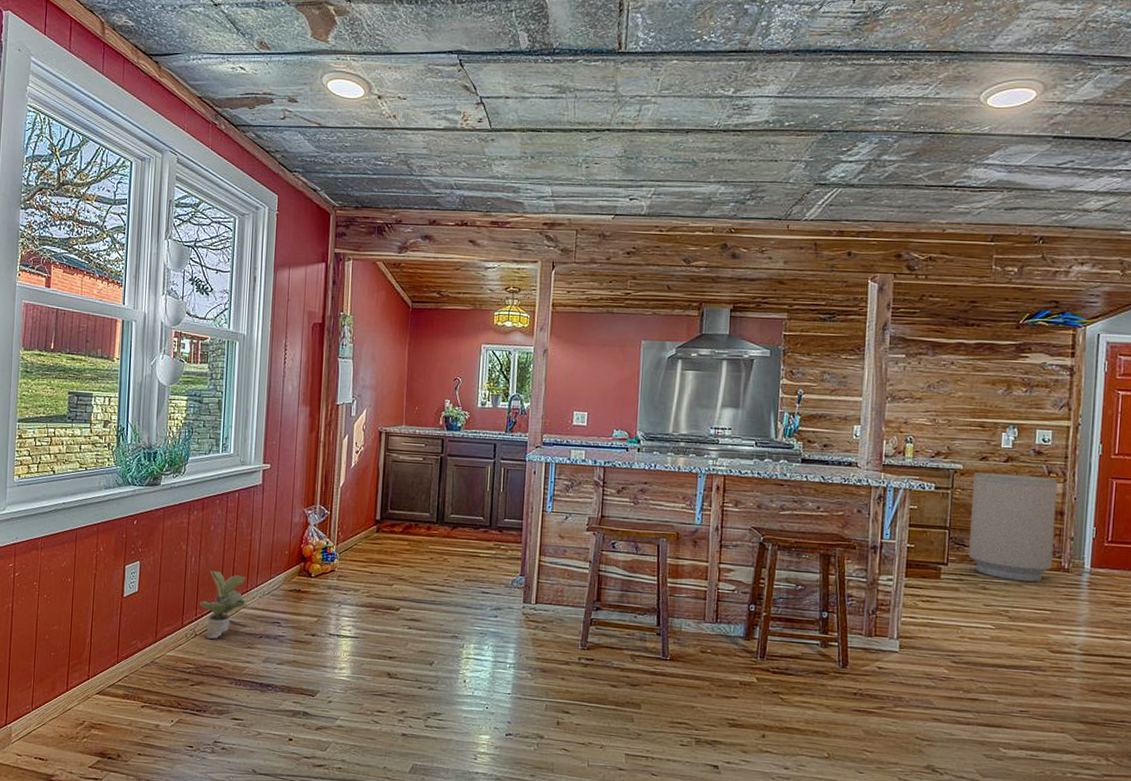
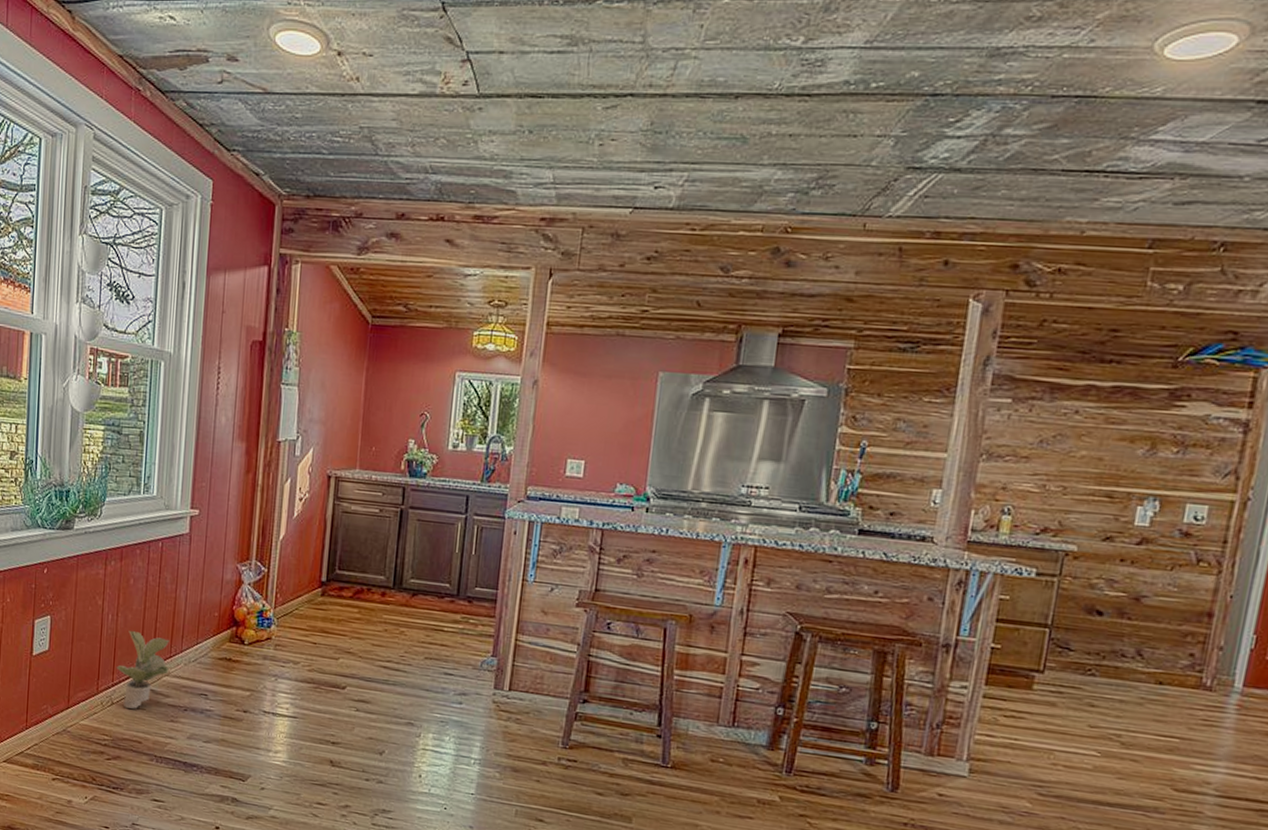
trash can: present [968,472,1058,582] -> none [1073,556,1210,701]

